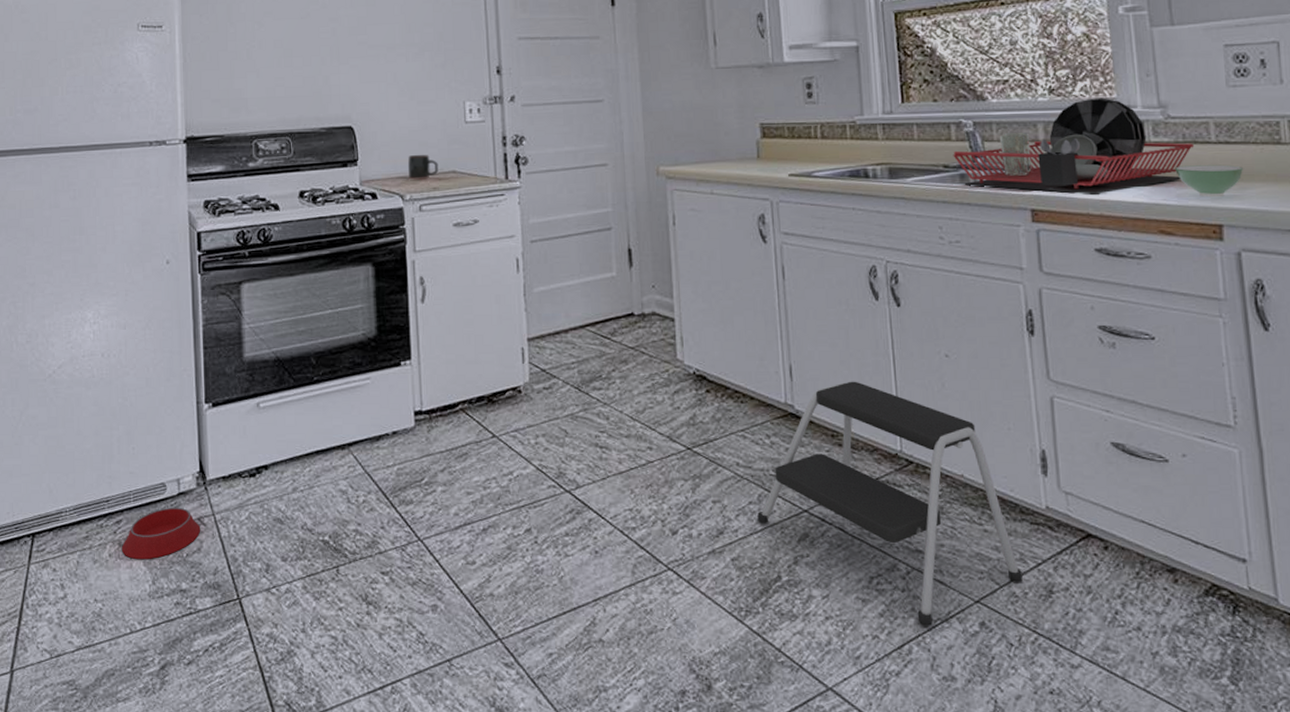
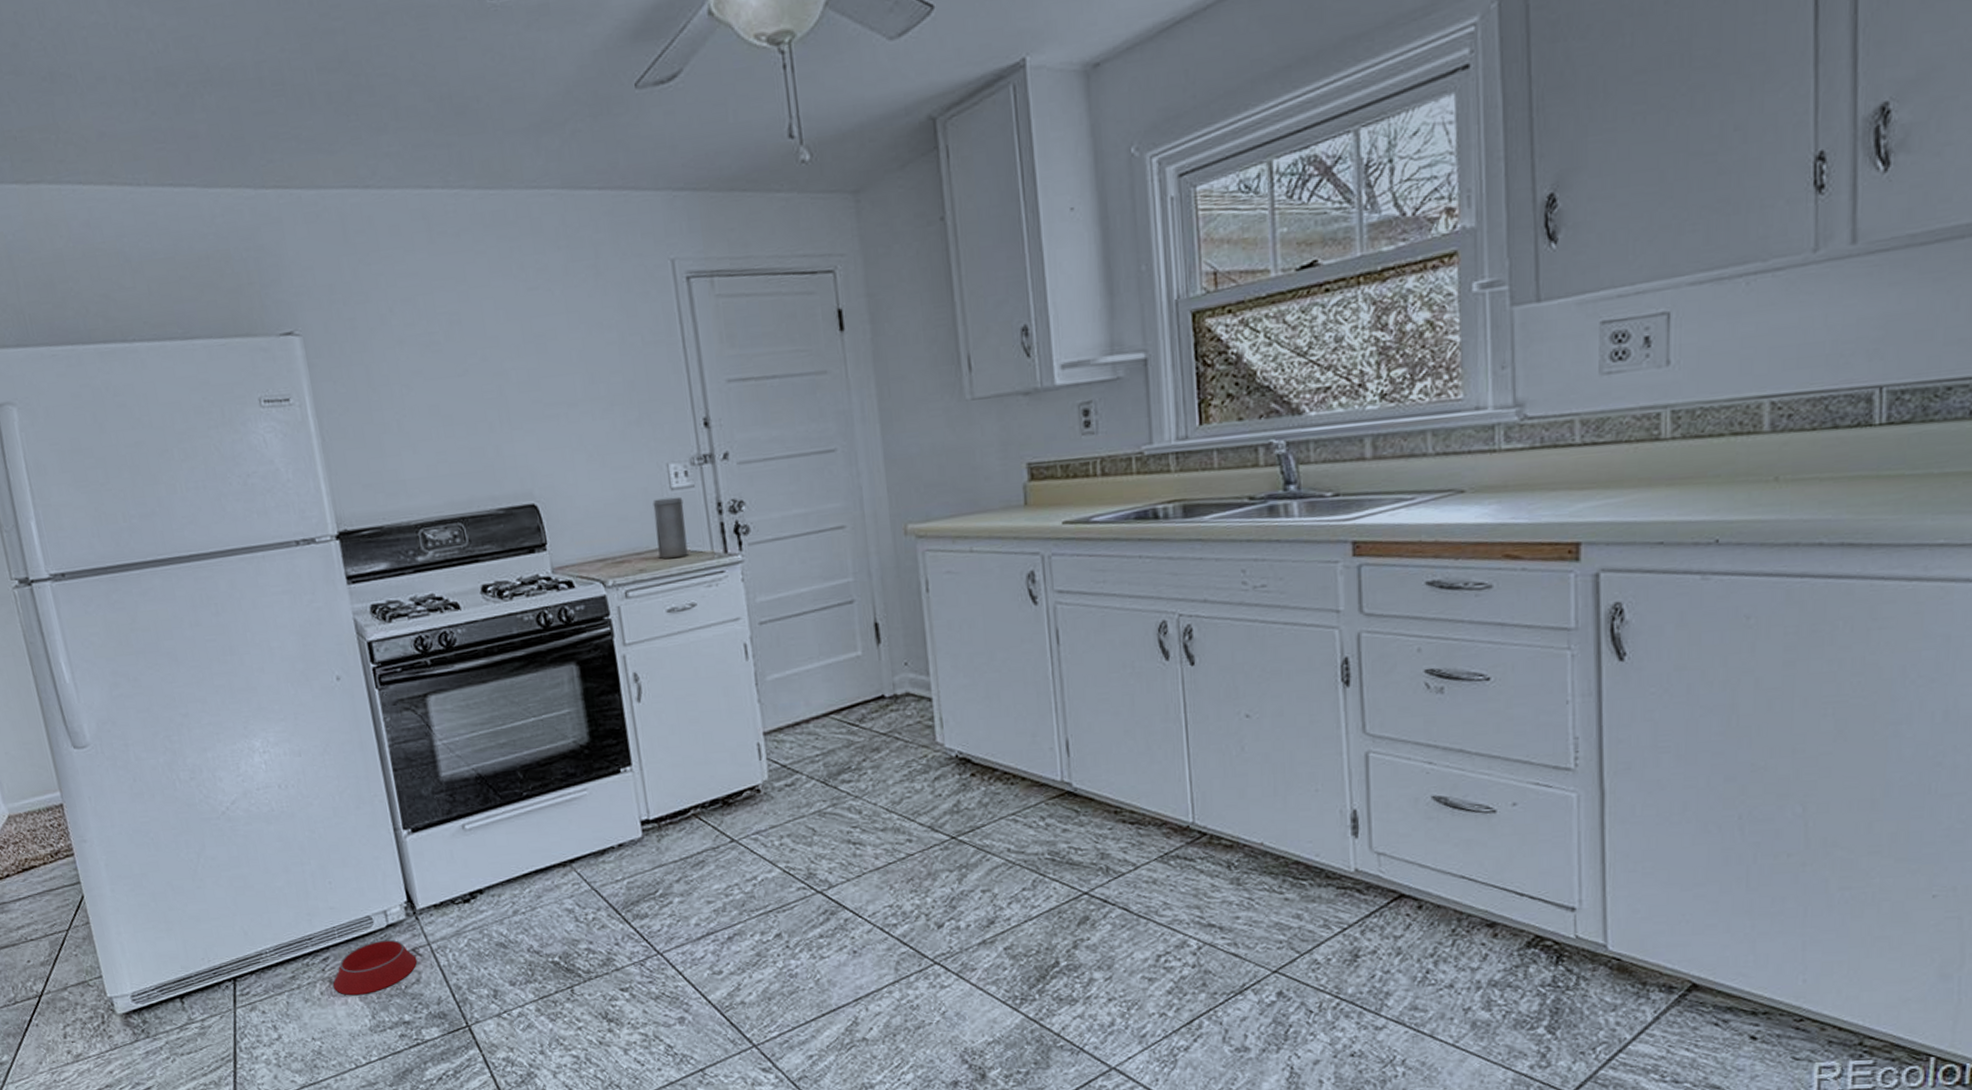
mug: present [407,154,439,180] -> none [606,531,644,562]
canister: none [449,129,475,181] -> present [652,496,688,560]
step stool: present [757,381,1023,626] -> none [1032,751,1326,1000]
dish rack: present [953,97,1195,195] -> none [1260,399,1554,520]
bowl: present [1174,164,1244,198] -> none [1527,470,1612,512]

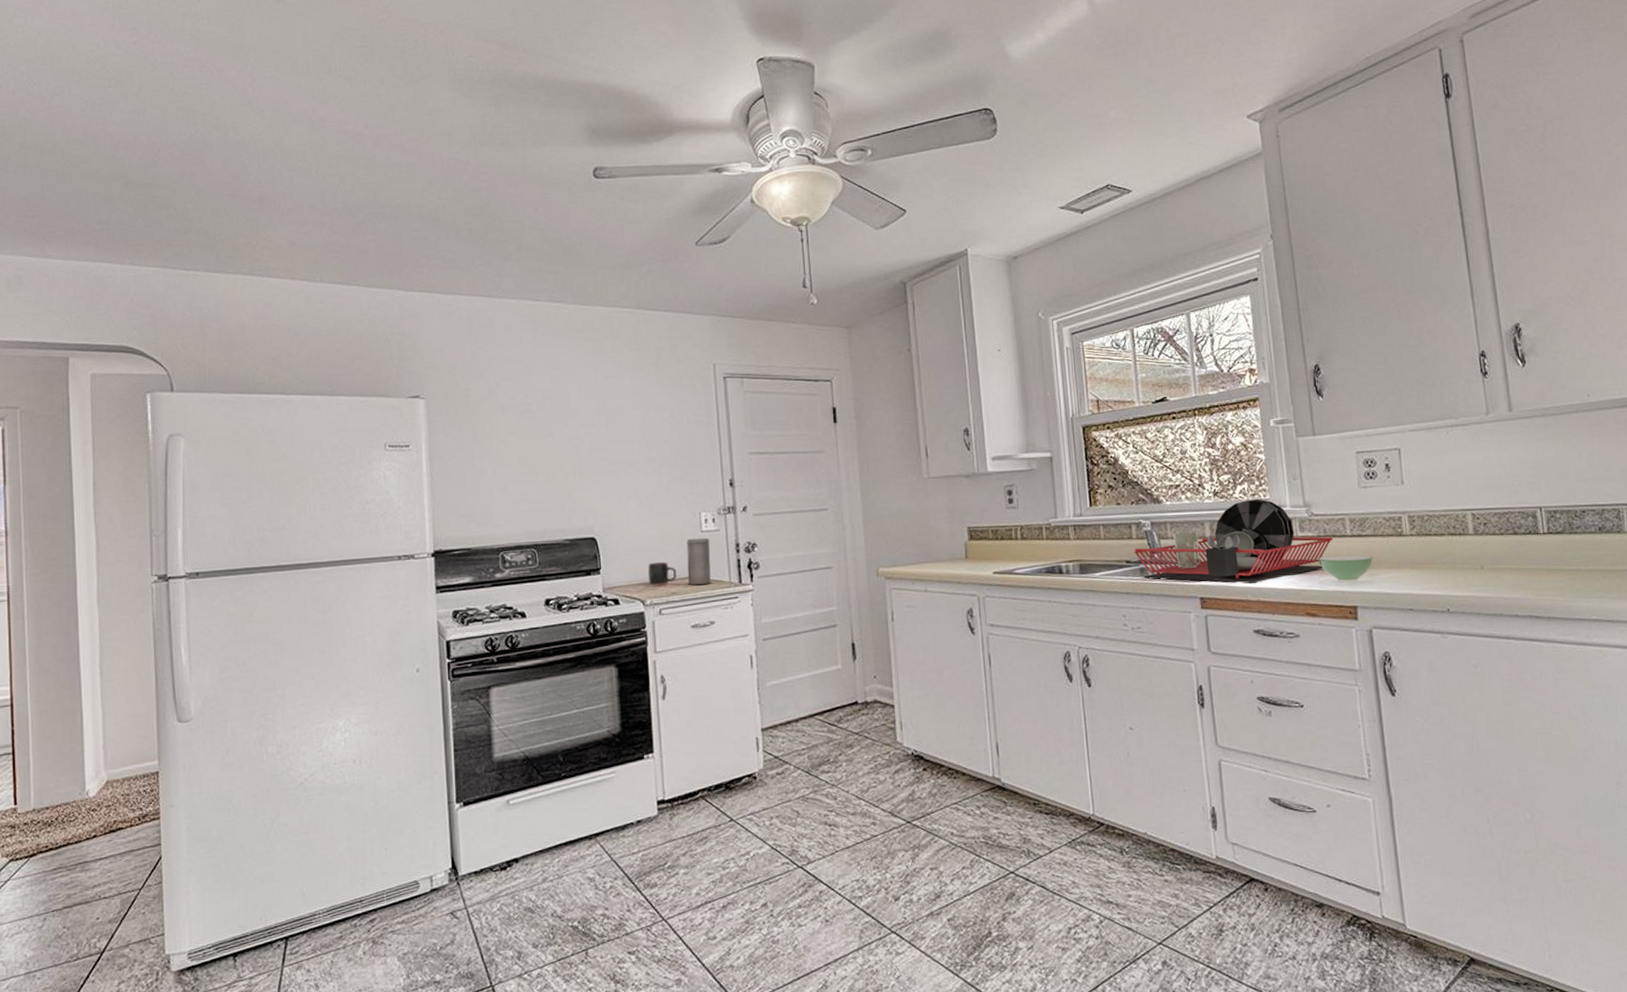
pet bowl: present [333,939,418,995] -> none [375,903,454,955]
mug: none [606,531,644,562] -> present [647,562,677,586]
dish rack: none [1260,399,1554,520] -> present [1134,499,1334,583]
bowl: none [1527,470,1612,512] -> present [1317,554,1374,584]

